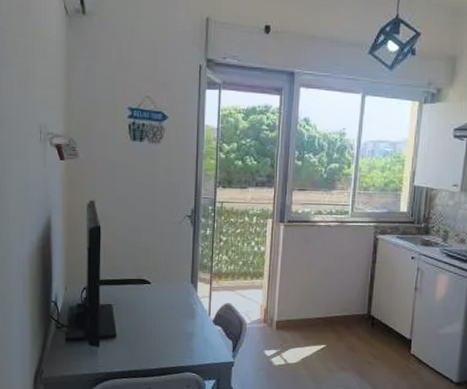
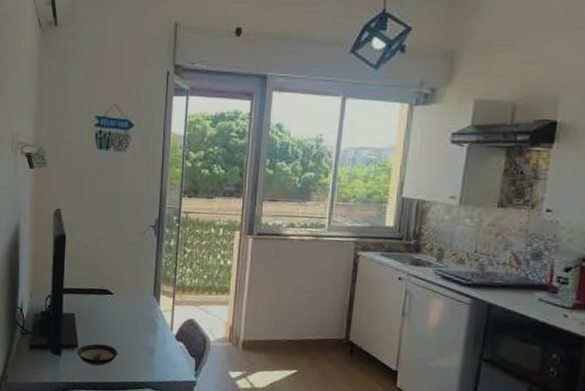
saucer: none [116,332,157,354] -> present [77,343,118,366]

